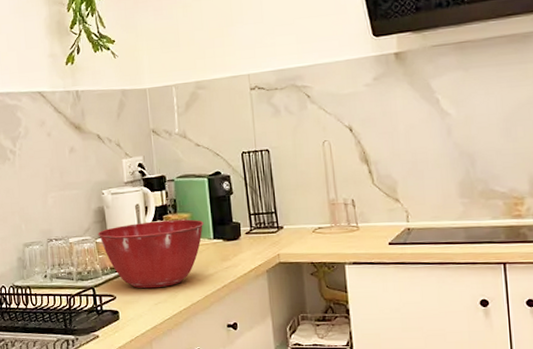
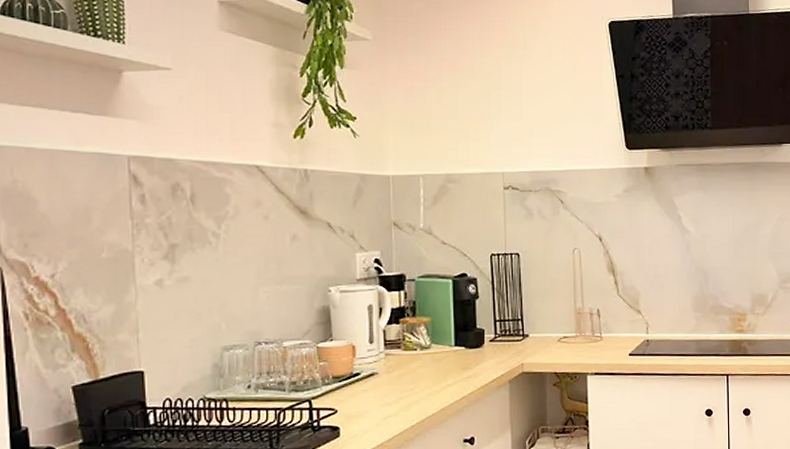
mixing bowl: present [97,219,204,289] -> none [320,324,445,401]

